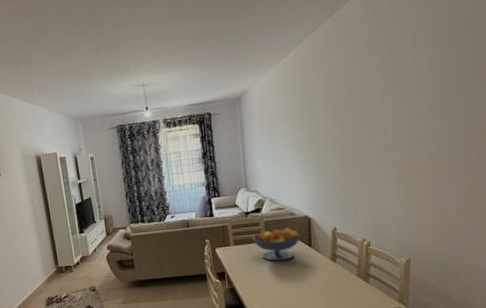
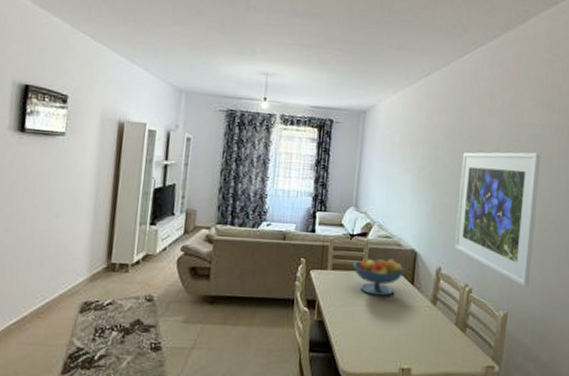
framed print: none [344,97,432,233] -> present [455,152,542,287]

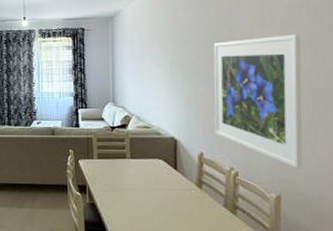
fruit bowl: present [352,258,404,296] -> none [116,147,166,181]

